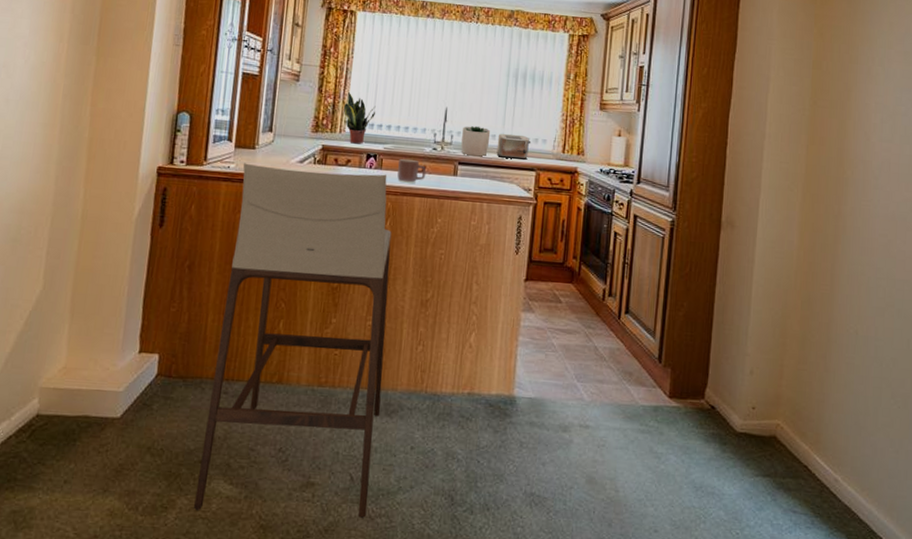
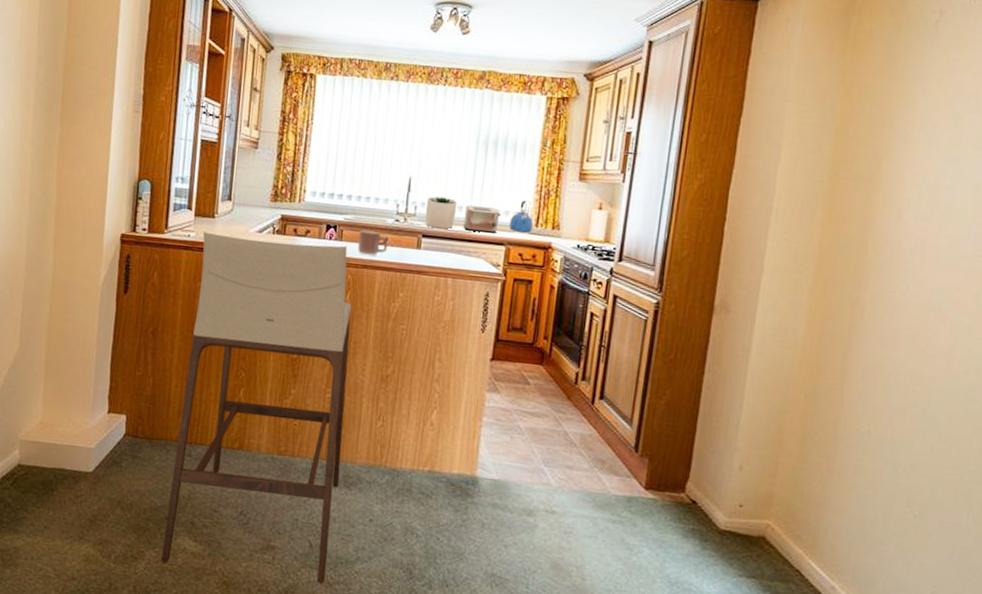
potted plant: present [343,92,376,144] -> none [302,160,336,215]
kettle: none [538,129,560,160] -> present [508,200,533,234]

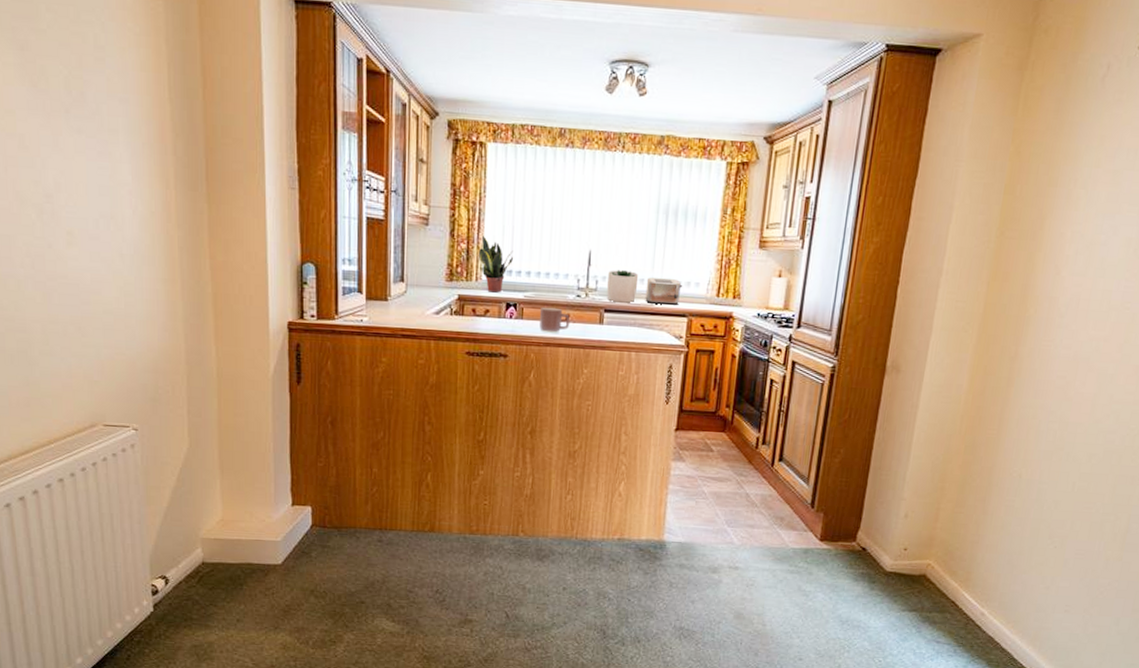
bar stool: present [161,231,352,583] -> none [360,315,536,650]
potted plant: none [302,160,336,215] -> present [478,236,513,293]
kettle: present [508,200,533,234] -> none [690,271,715,304]

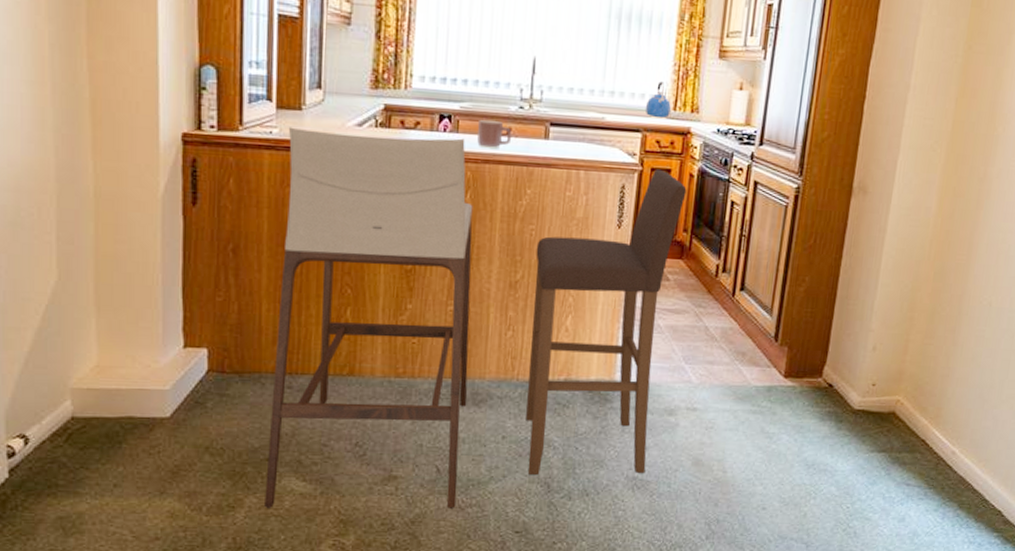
bar stool: none [360,315,536,650] -> present [265,127,473,508]
potted plant: present [478,236,513,293] -> none [407,38,448,103]
bar stool: none [584,350,729,624] -> present [526,169,687,475]
planter: present [607,270,639,303] -> none [553,79,589,116]
toaster: present [645,278,683,306] -> none [595,88,637,120]
kettle: none [690,271,715,304] -> present [645,81,671,119]

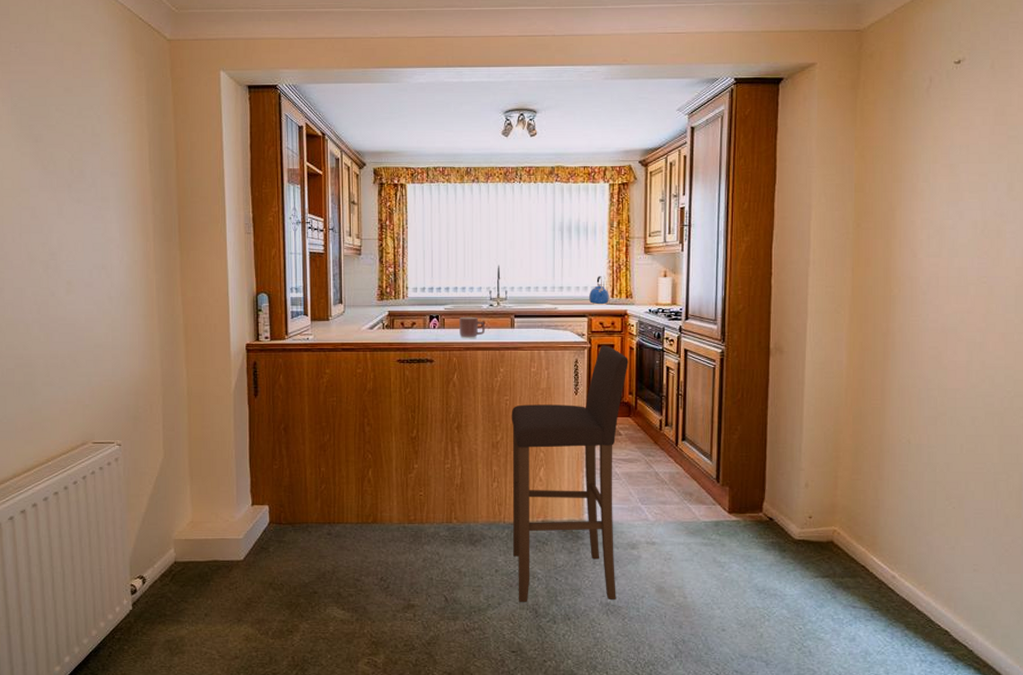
bar stool: present [265,127,473,508] -> none [314,332,465,632]

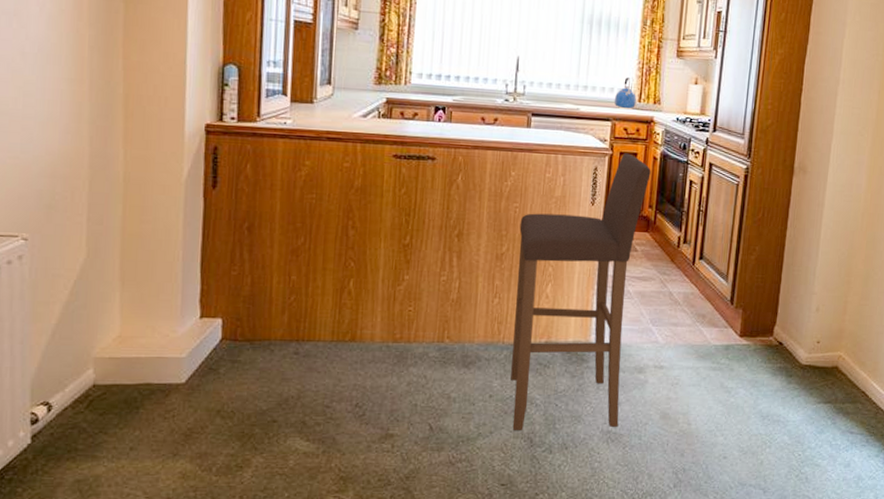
mug: present [458,316,485,339] -> none [468,110,498,137]

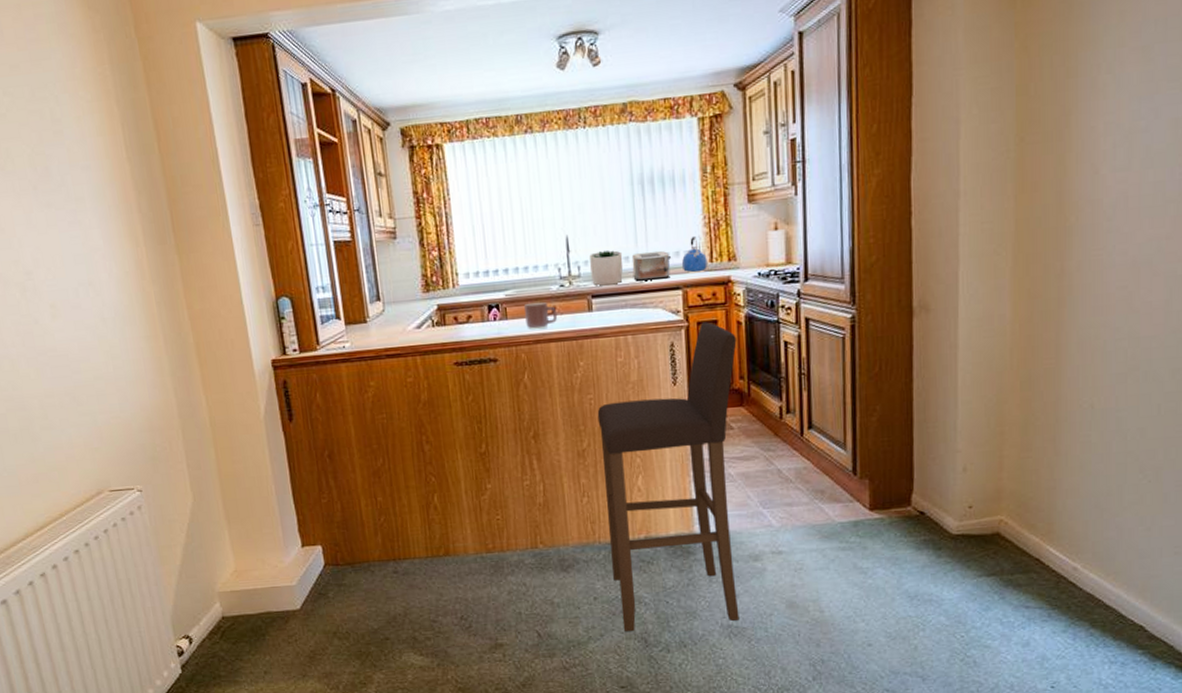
mug: none [468,110,498,137] -> present [523,301,557,331]
planter: none [534,75,565,108] -> present [590,250,623,286]
toaster: none [571,83,607,111] -> present [631,251,672,282]

